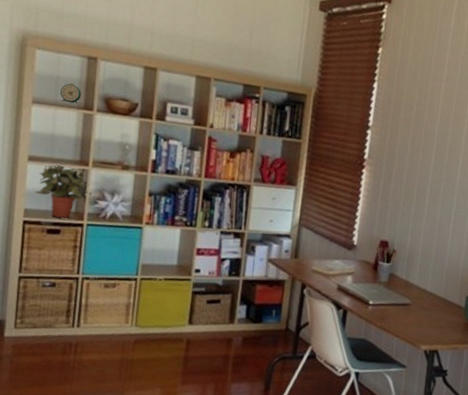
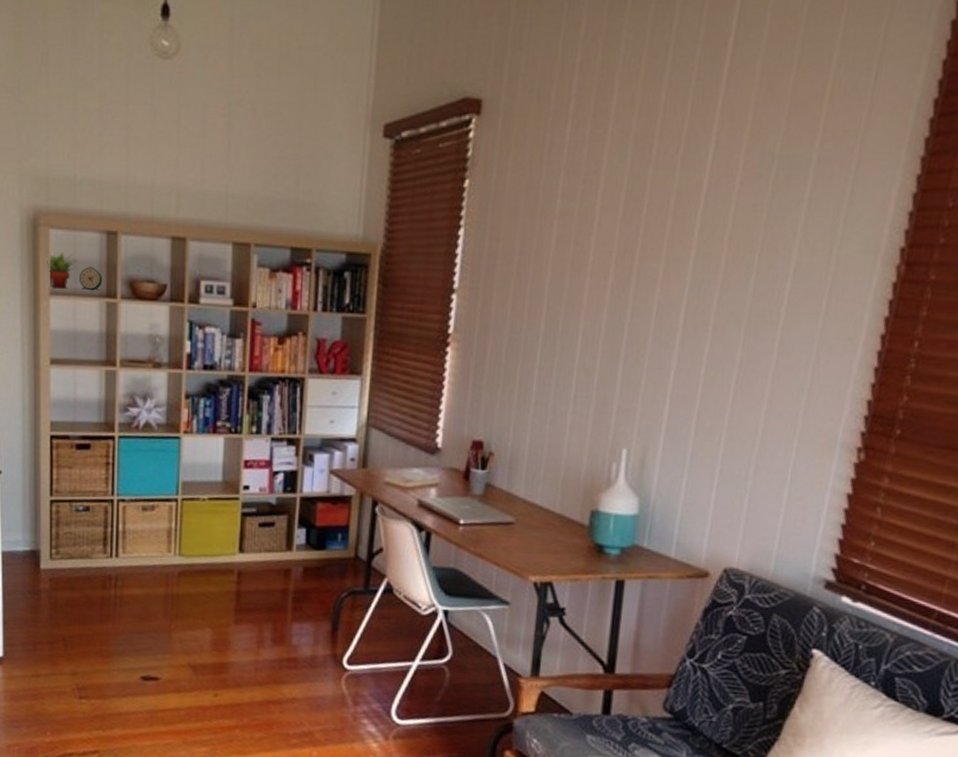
succulent plant: none [31,70,60,99] -> present [47,253,77,289]
potted plant: present [35,165,93,219] -> none [61,367,123,431]

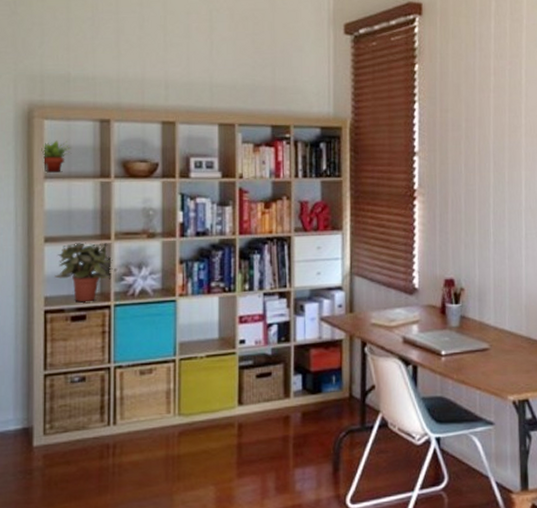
potted plant: none [61,367,123,431] -> present [55,242,118,303]
alarm clock: present [80,267,102,291] -> none [74,151,96,173]

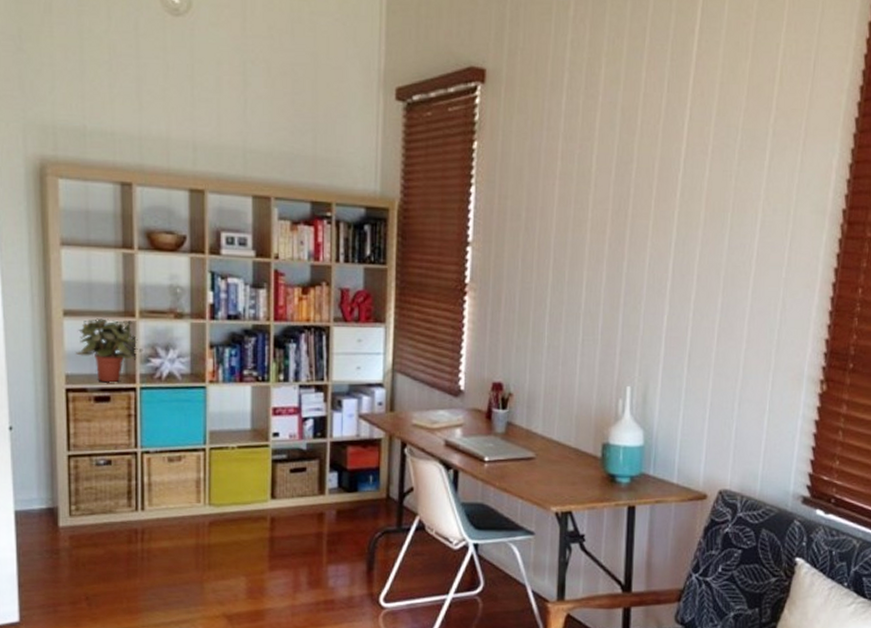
succulent plant: present [41,140,72,173] -> none [56,203,90,239]

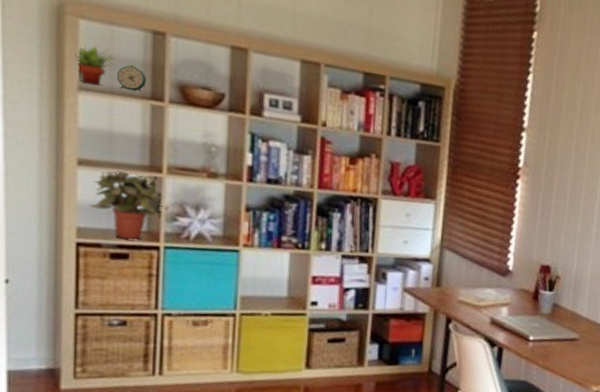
succulent plant: none [56,203,90,239] -> present [75,46,115,86]
alarm clock: none [93,217,117,242] -> present [117,65,146,92]

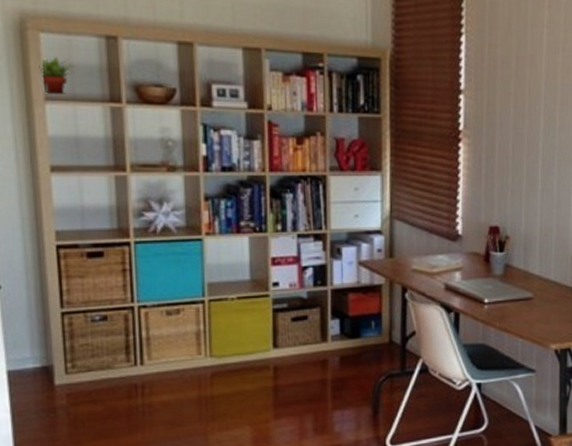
potted plant: present [90,171,170,240] -> none [65,173,136,238]
alarm clock: present [117,65,146,92] -> none [78,71,104,96]

